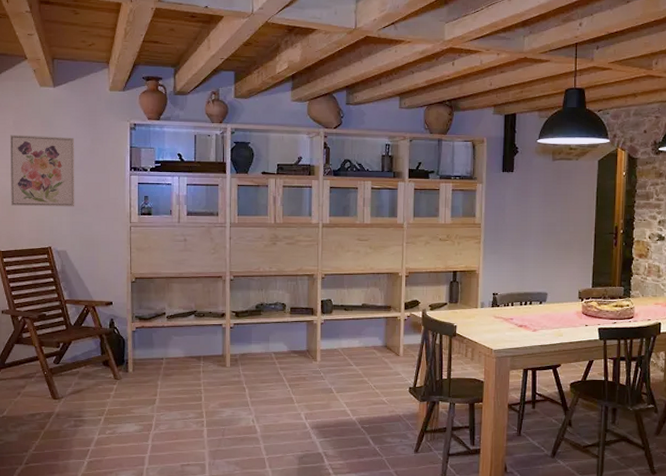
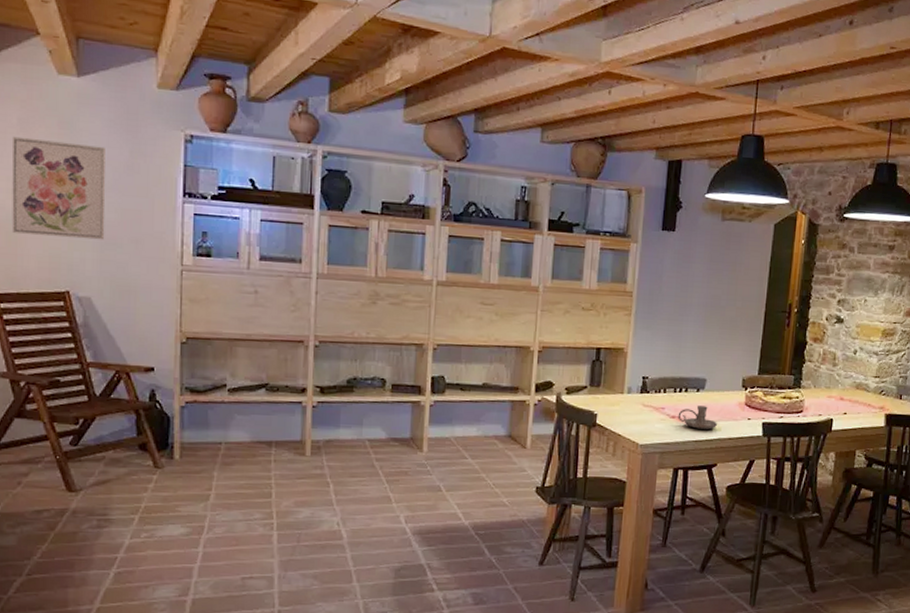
candle holder: none [524,315,559,335] -> present [677,405,717,430]

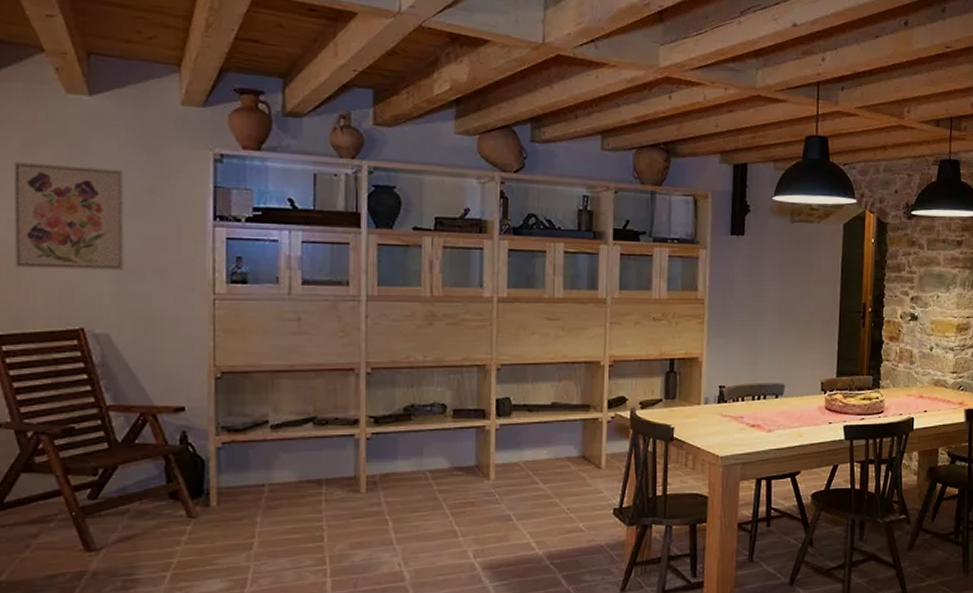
candle holder: present [677,405,717,430] -> none [757,412,798,436]

